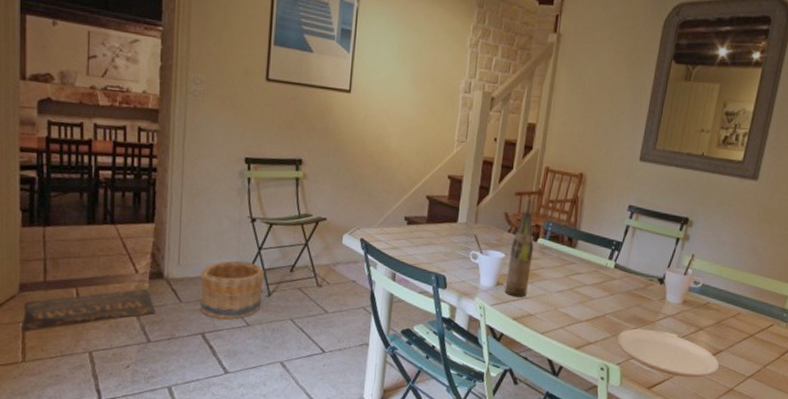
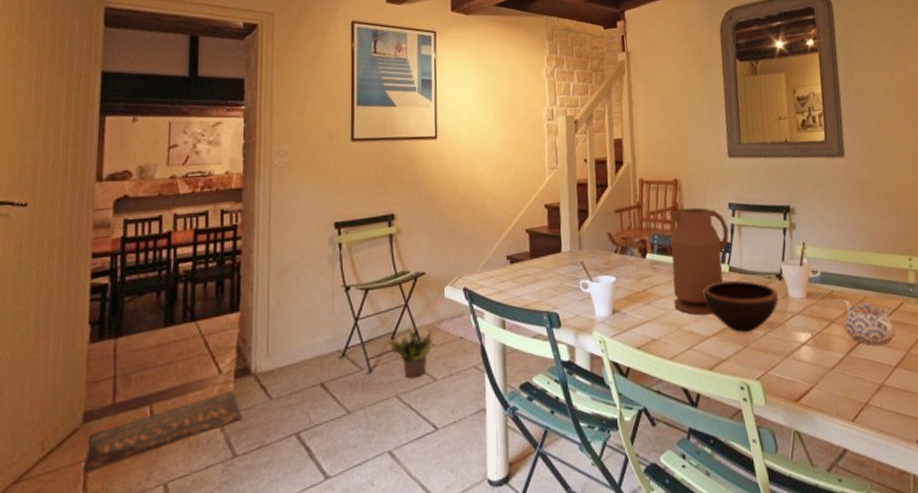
basket: present [200,261,264,320] -> none [291,337,363,412]
potted plant: none [287,267,328,308] -> present [388,327,433,379]
wine bottle: present [504,197,535,297] -> none [620,213,646,323]
water jug: none [555,202,623,303] -> present [668,207,729,316]
bowl: none [584,275,656,324] -> present [703,280,778,332]
plate: present [617,329,720,378] -> none [750,332,863,381]
teapot: none [710,312,759,358] -> present [843,300,896,346]

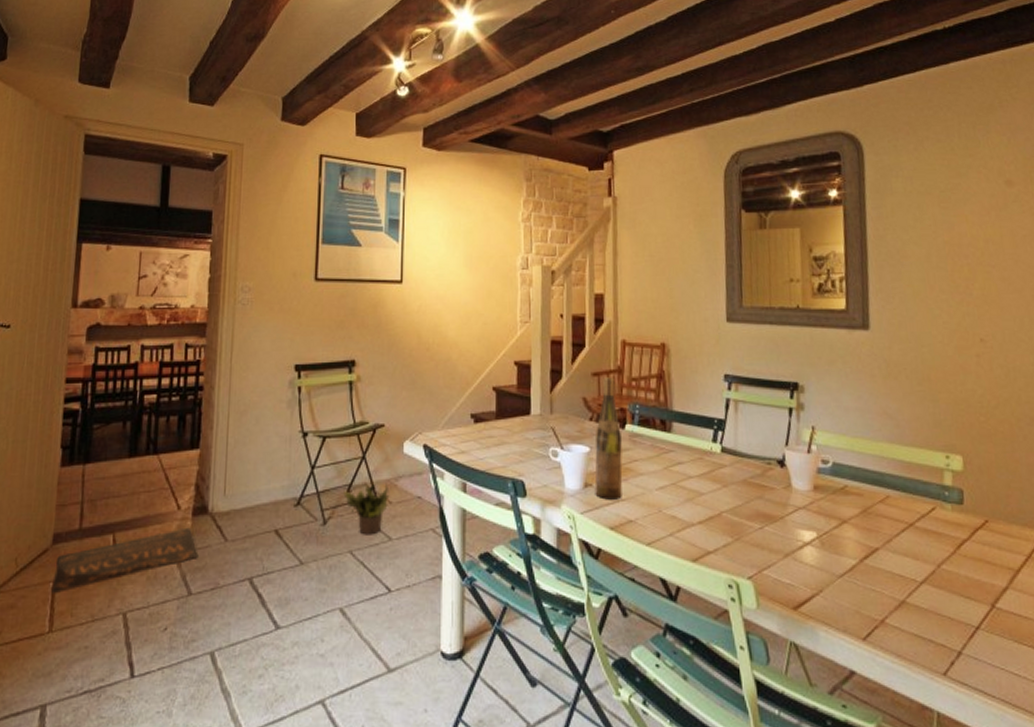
wine bottle: none [620,213,646,323] -> present [594,377,623,500]
water jug: present [668,207,729,316] -> none [653,376,723,499]
bowl: present [703,280,778,332] -> none [689,462,779,523]
teapot: present [843,300,896,346] -> none [858,498,924,556]

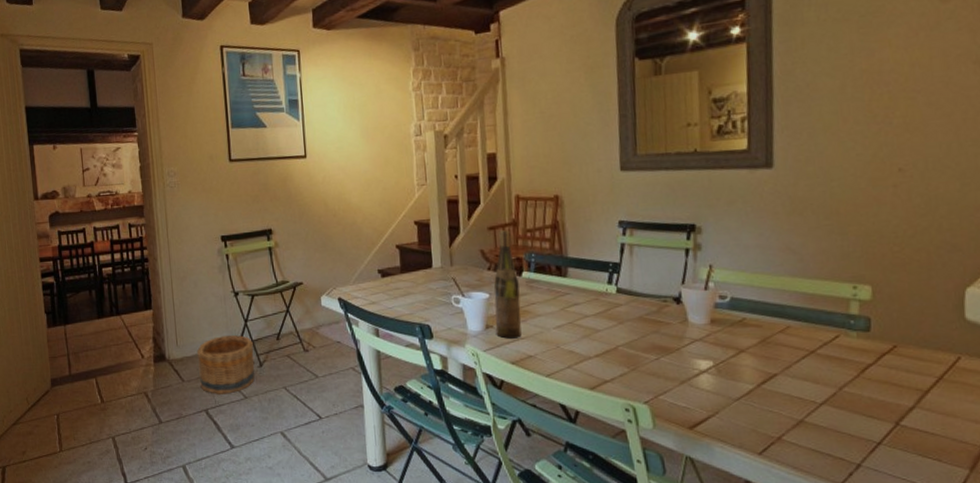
doormat: present [51,527,199,594] -> none [56,371,163,424]
basket: none [247,485,318,559] -> present [196,335,255,394]
potted plant: present [343,483,390,535] -> none [274,331,313,374]

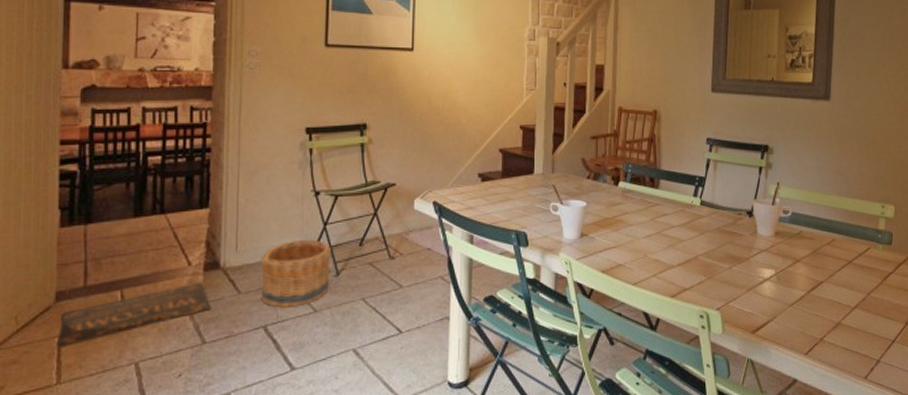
doormat: none [56,371,163,424] -> present [57,282,211,349]
wine bottle: present [493,230,522,339] -> none [590,140,615,247]

